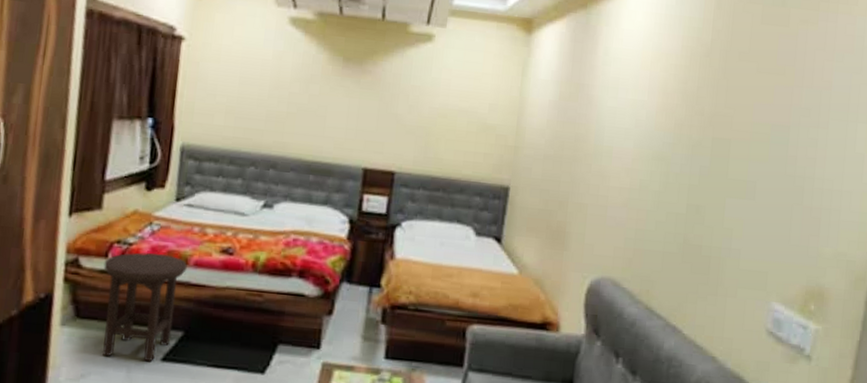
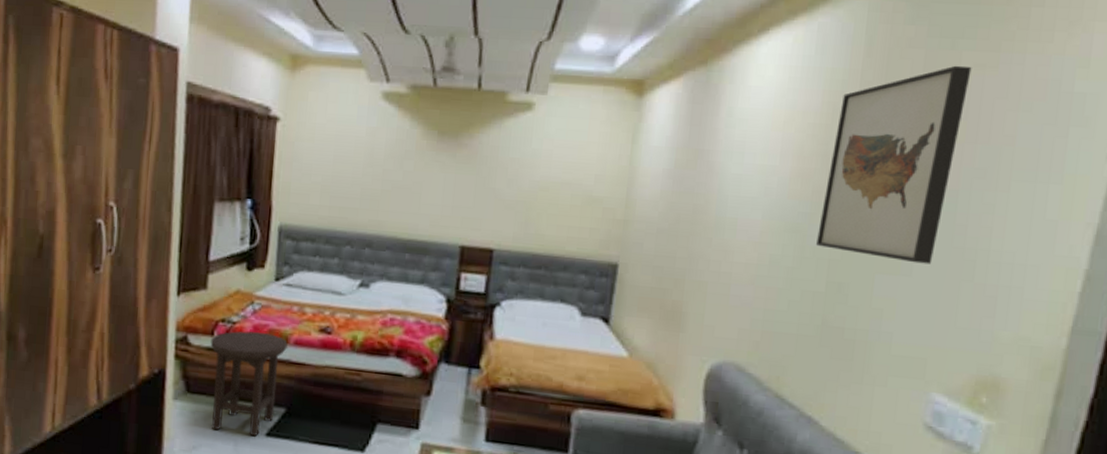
wall art: none [678,20,798,190] -> present [816,65,972,264]

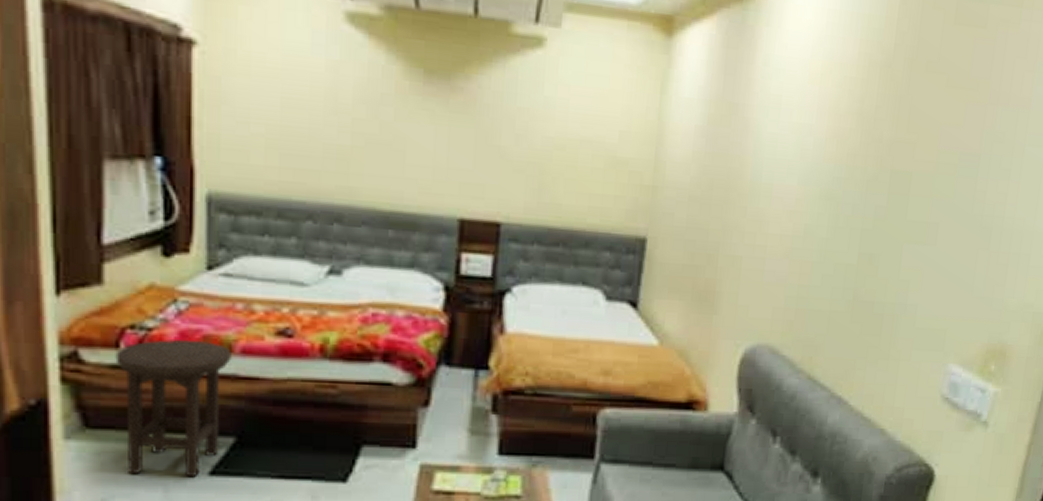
wall art: present [816,65,972,264] -> none [850,19,997,233]

